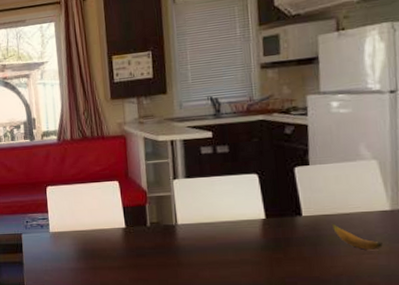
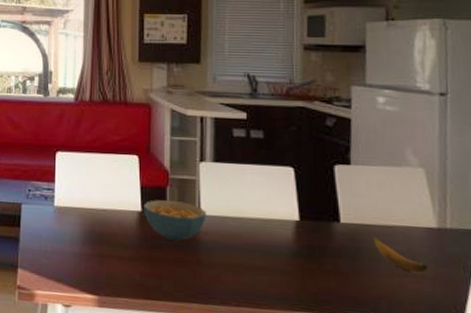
cereal bowl: none [127,215,183,249] -> present [144,199,206,242]

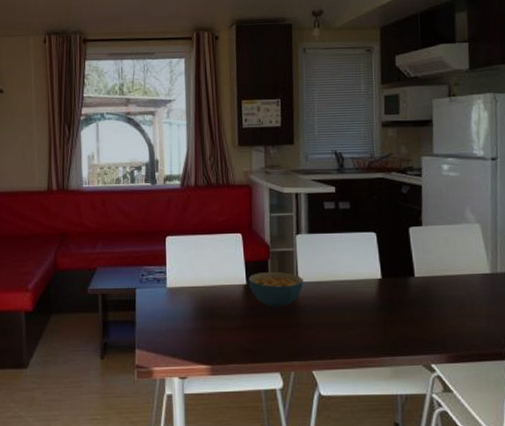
banana: present [372,235,428,273] -> none [440,285,483,312]

